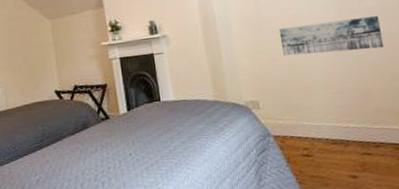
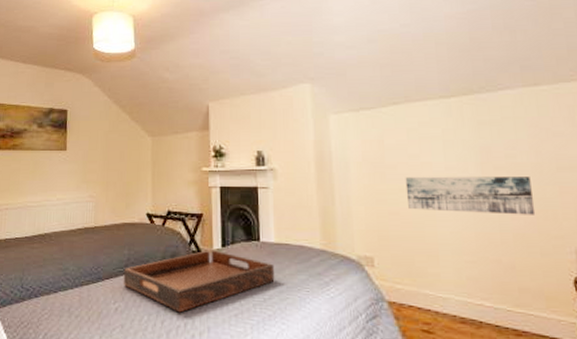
serving tray: none [39,114,177,175] -> present [123,250,275,313]

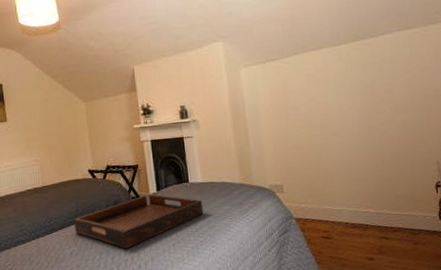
wall art: present [405,176,536,215] -> none [306,106,408,143]

